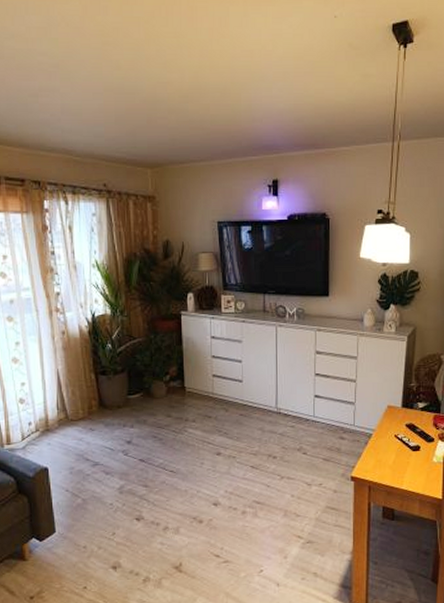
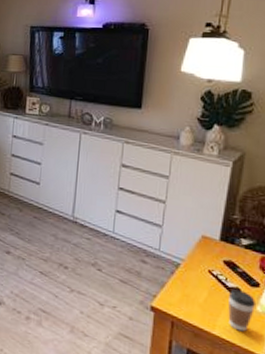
coffee cup: none [411,447,433,482] -> present [228,289,257,332]

